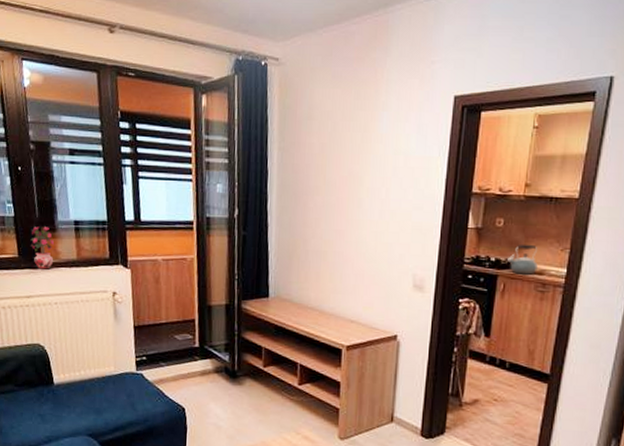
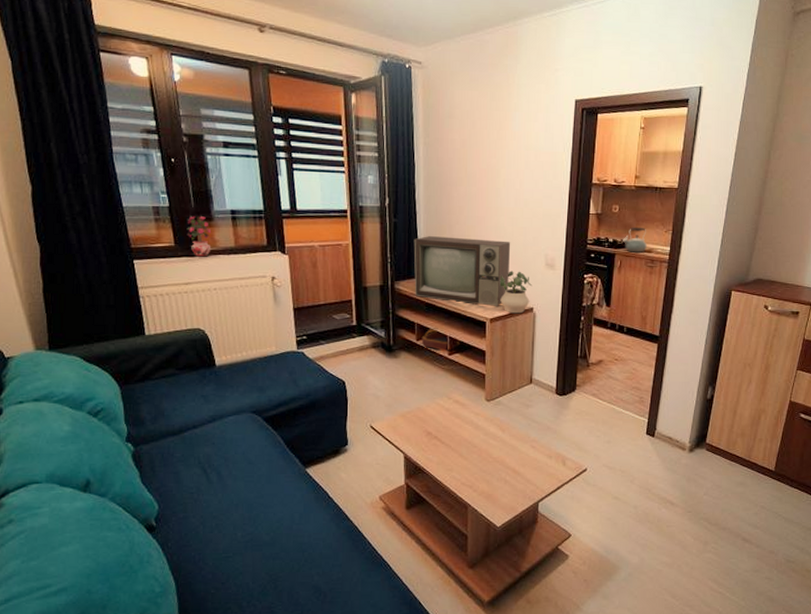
television: none [263,251,374,333] -> present [414,236,511,307]
decorative basket: none [268,353,312,380] -> present [421,328,460,351]
potted plant: none [359,292,397,342] -> present [499,271,533,314]

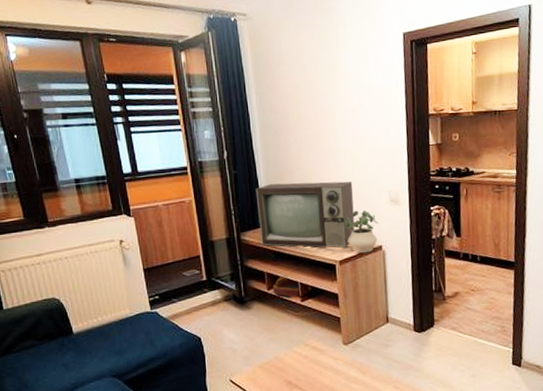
potted flower: present [186,216,212,257] -> none [34,188,59,228]
kettle: present [623,228,647,253] -> none [466,153,492,180]

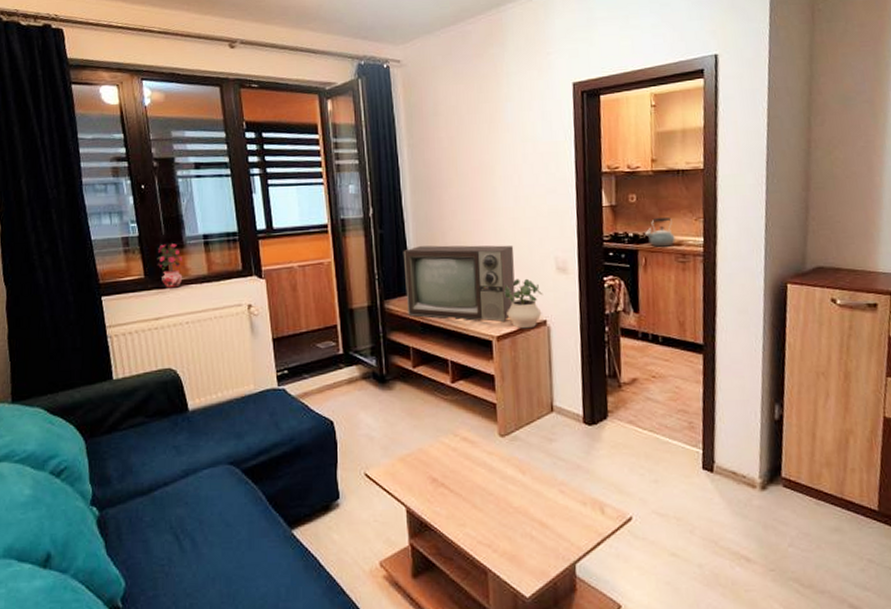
potted flower: none [34,188,59,228] -> present [157,244,183,288]
decorative basket: present [272,275,311,298] -> none [418,351,463,378]
kettle: none [466,153,492,180] -> present [645,218,675,247]

